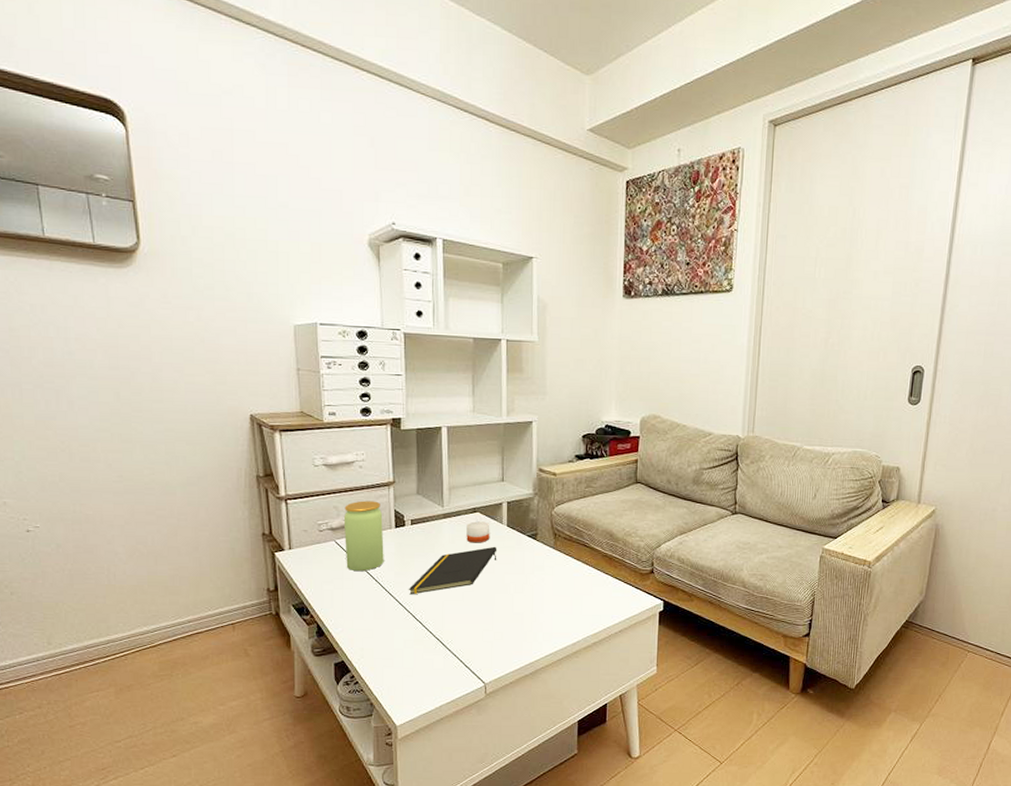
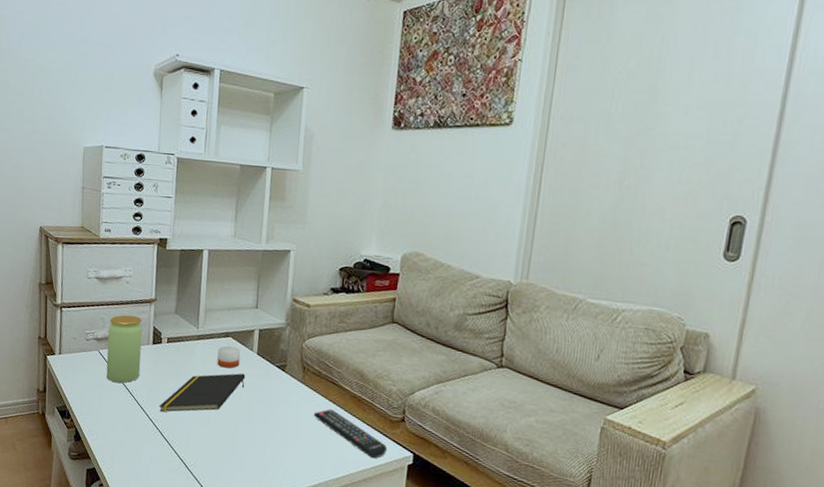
remote control: none [567,570,640,611] -> present [313,409,388,459]

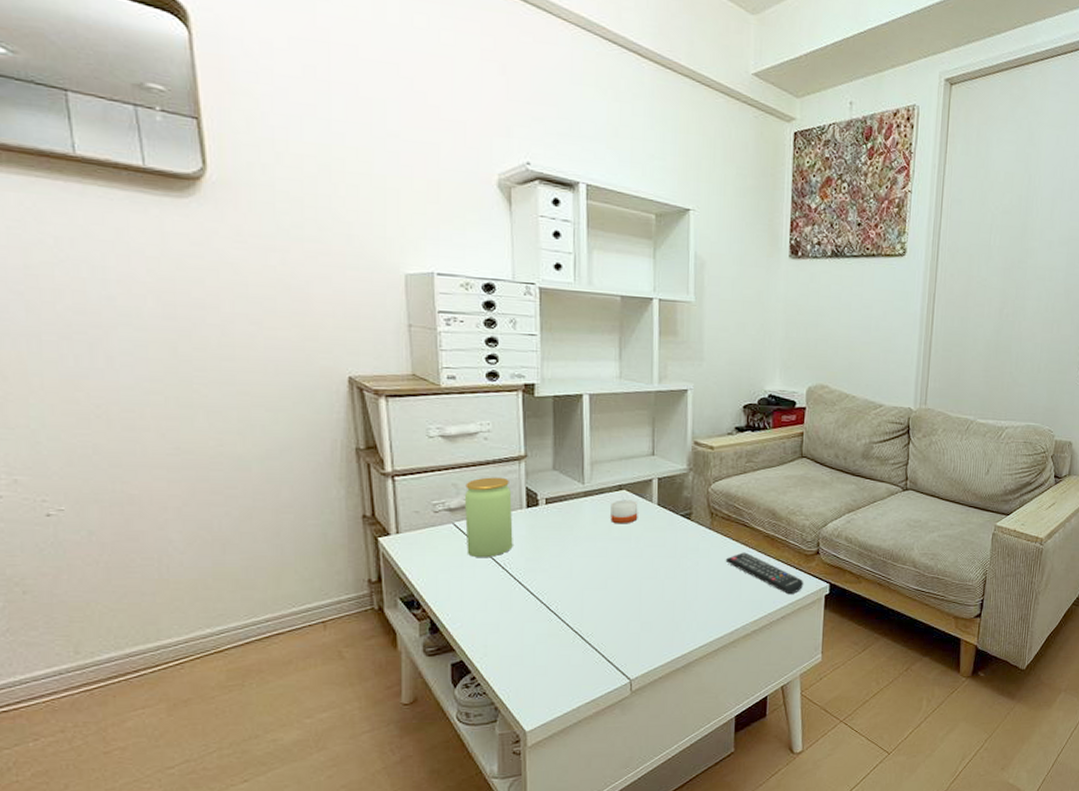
notepad: present [158,373,246,412] -> none [541,527,646,583]

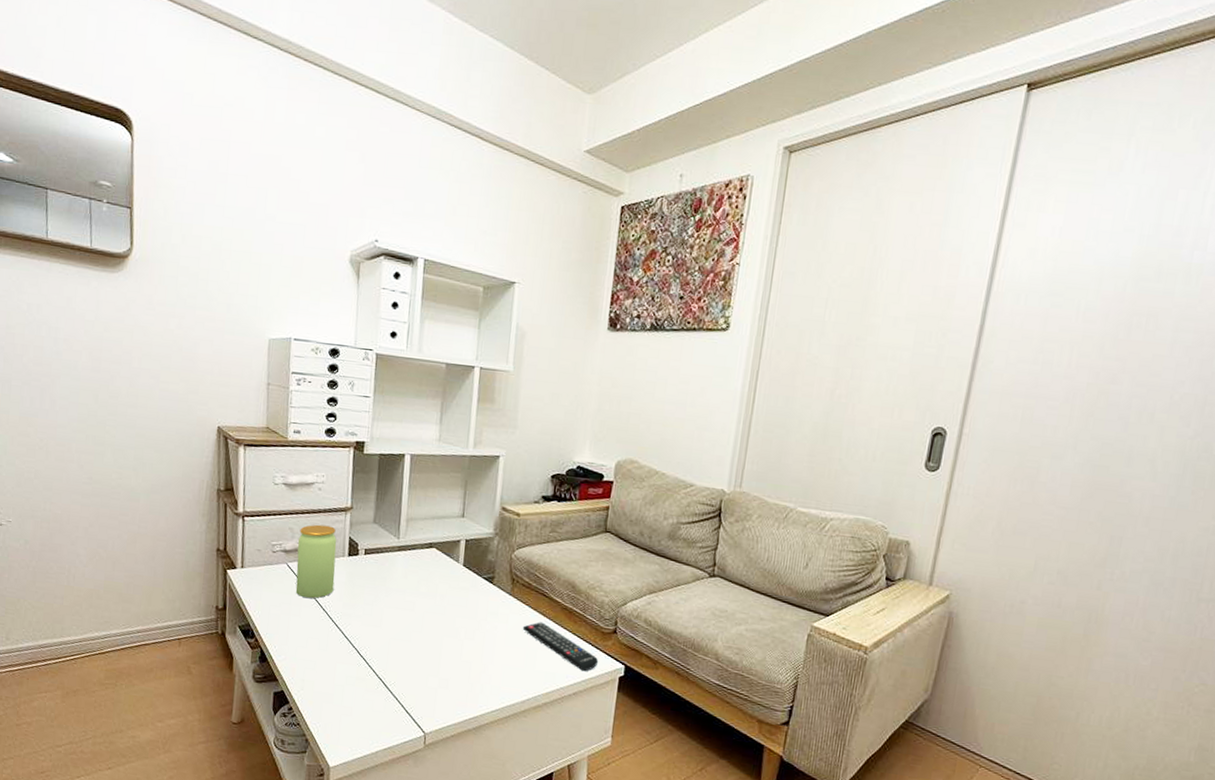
candle: present [610,498,638,524] -> none [419,556,446,581]

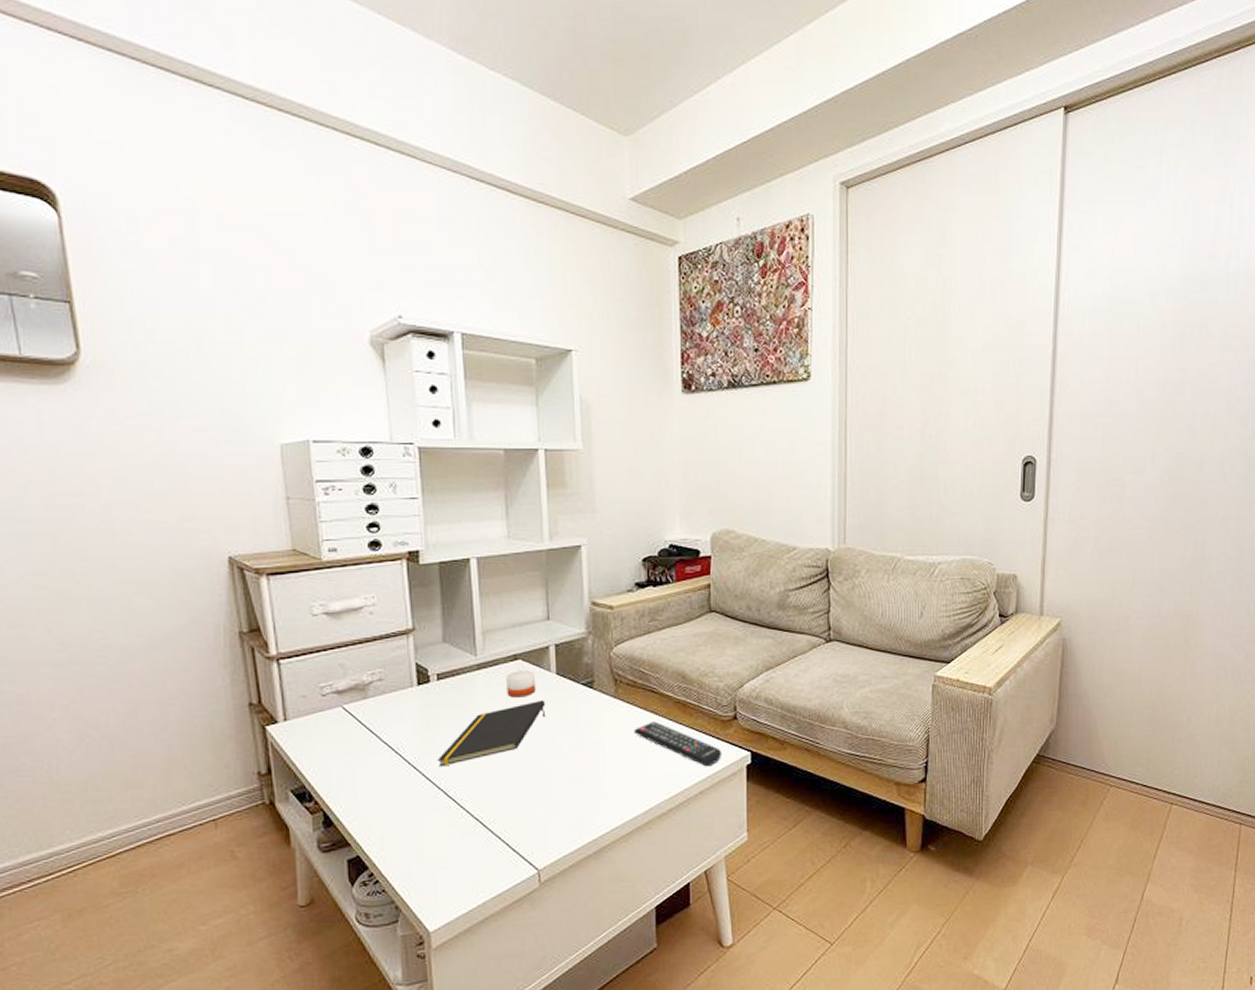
jar: present [295,524,337,599] -> none [352,654,405,743]
notepad: none [355,586,451,629] -> present [437,699,546,767]
candle: none [419,556,446,581] -> present [506,669,536,698]

